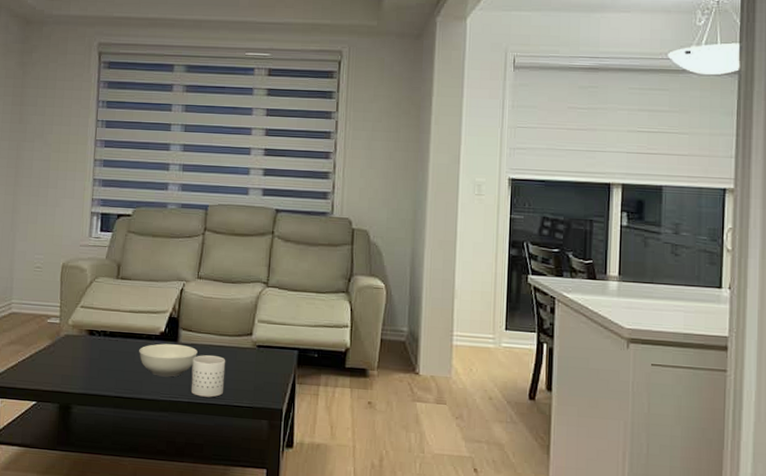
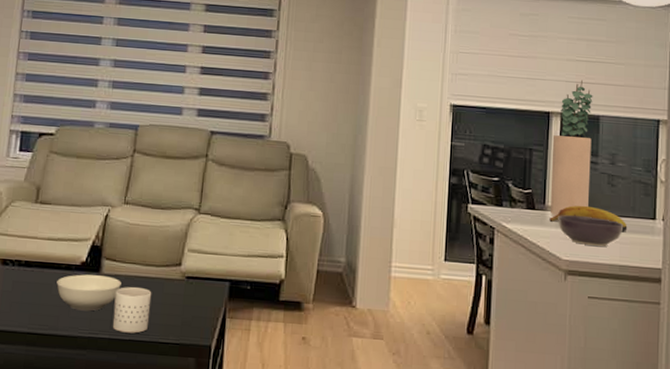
vase: none [611,150,655,287] -> present [549,80,593,217]
fruit: none [611,274,692,301] -> present [549,205,628,233]
bowl: none [620,284,688,315] -> present [558,215,624,246]

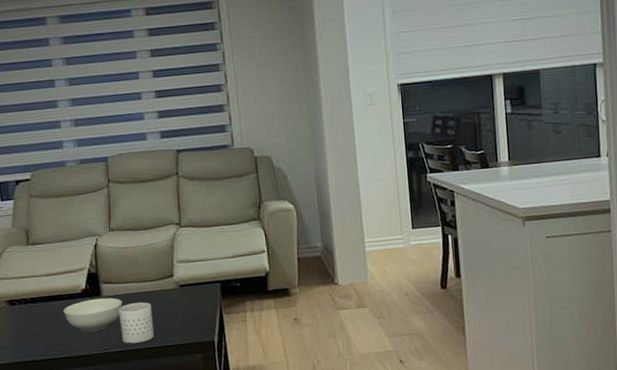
vase: present [549,80,593,217] -> none [497,38,538,171]
fruit: present [549,205,628,233] -> none [503,155,576,176]
bowl: present [558,215,624,246] -> none [511,164,572,192]

